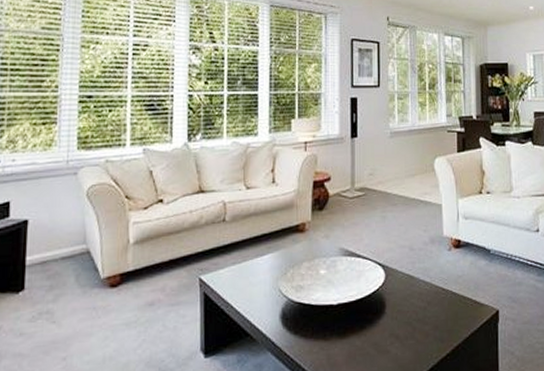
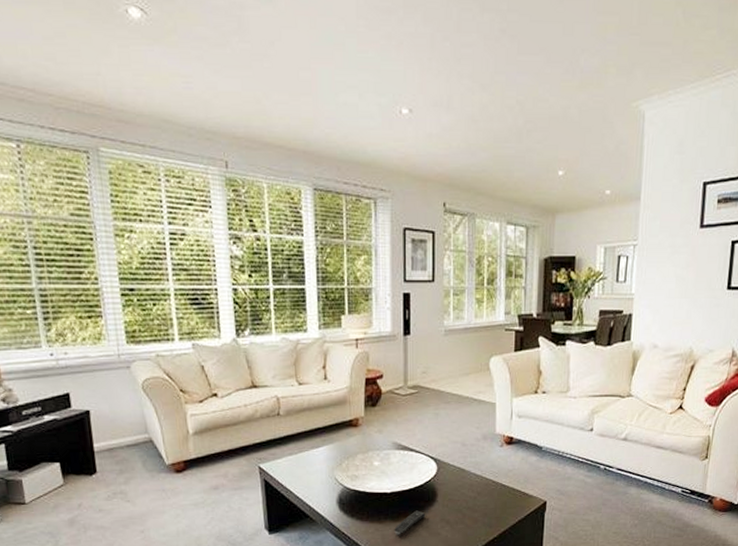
remote control: none [340,324,374,355] -> present [394,510,426,535]

